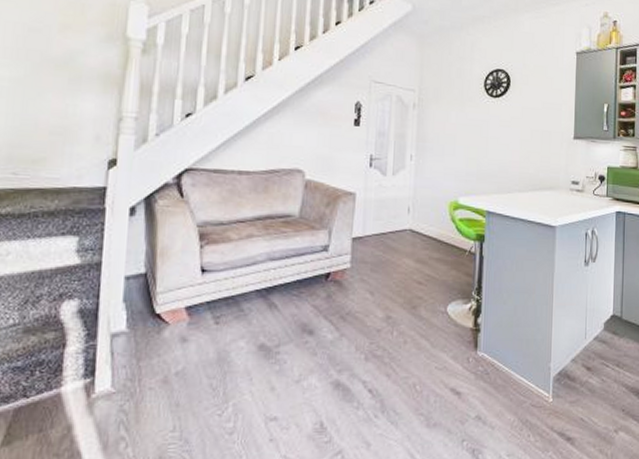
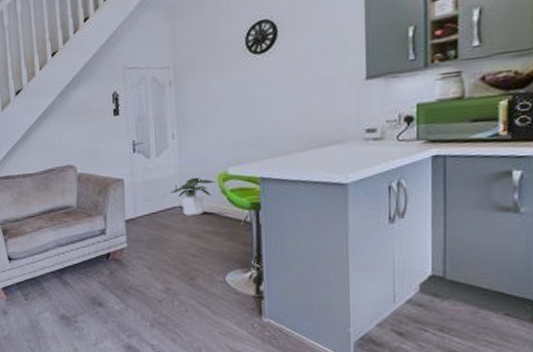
potted plant: none [402,201,446,240] -> present [170,177,215,216]

